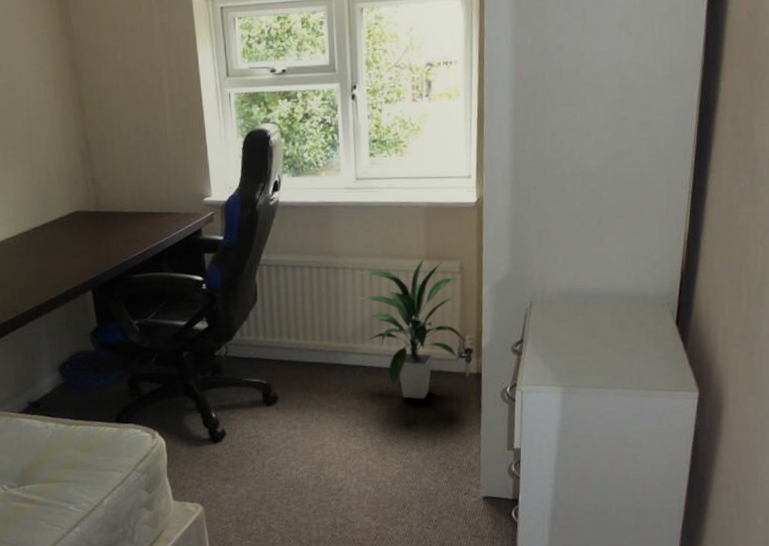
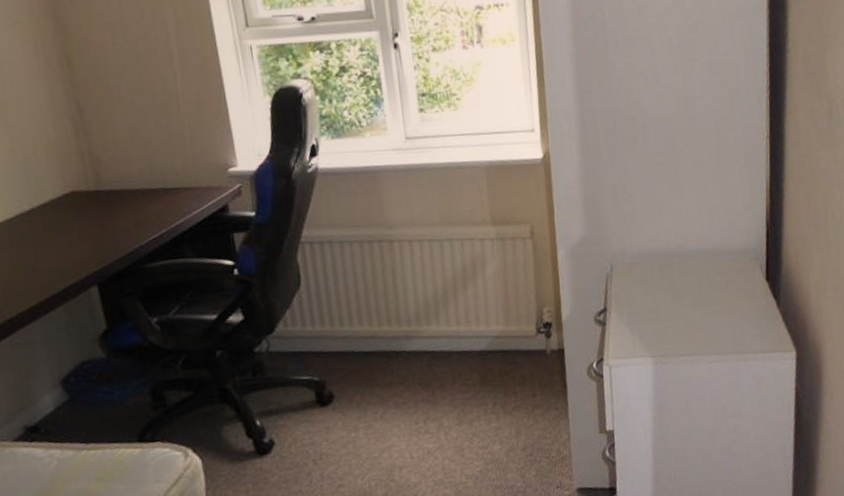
indoor plant: present [358,255,469,399] -> none [416,220,547,385]

